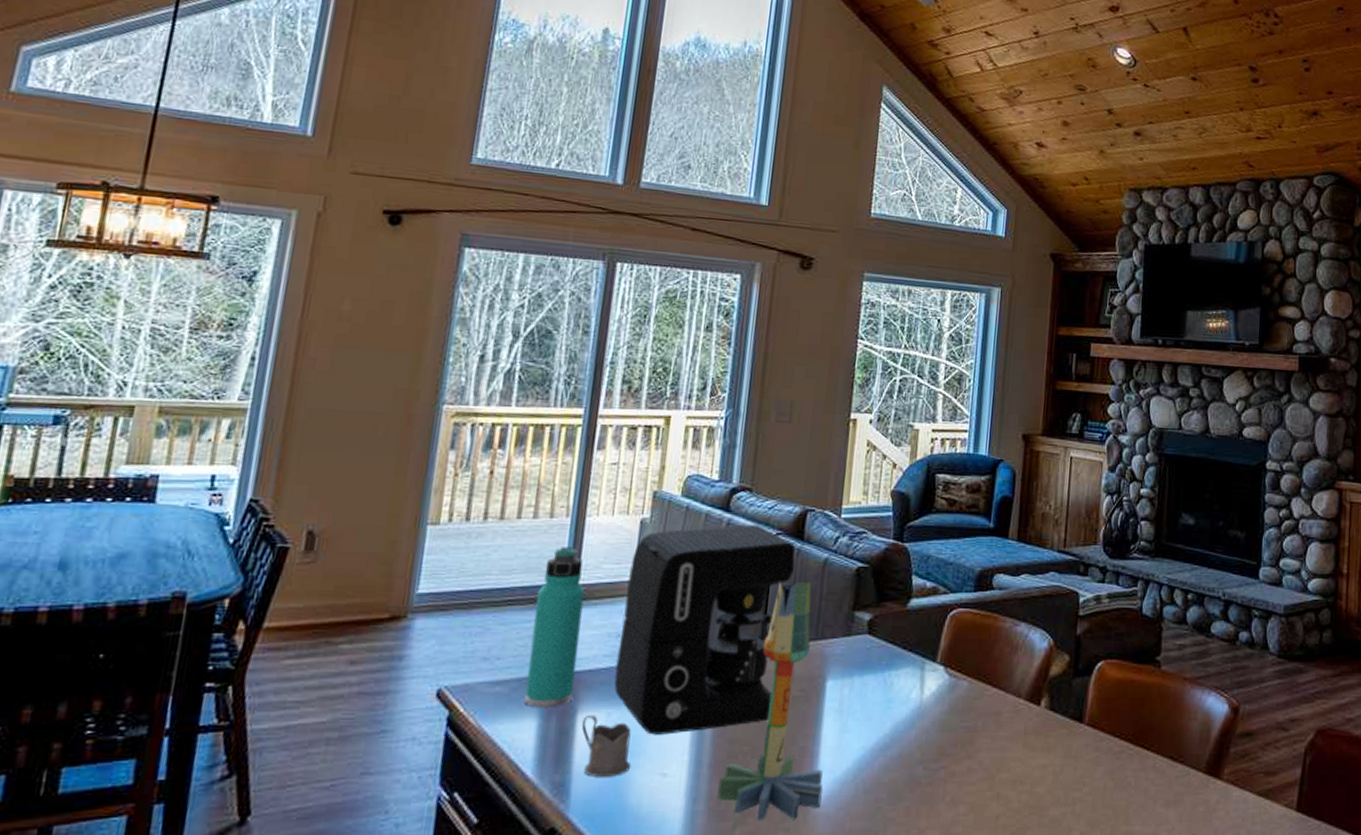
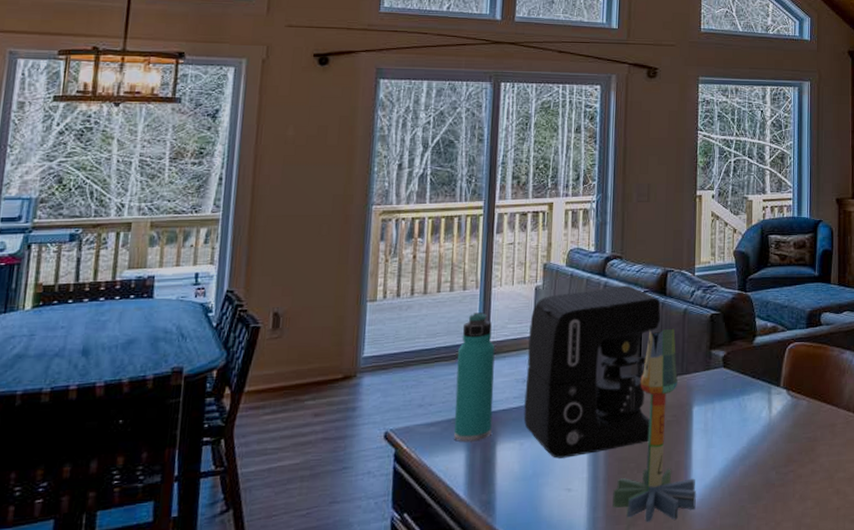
tea glass holder: present [581,714,631,778] -> none [500,445,541,496]

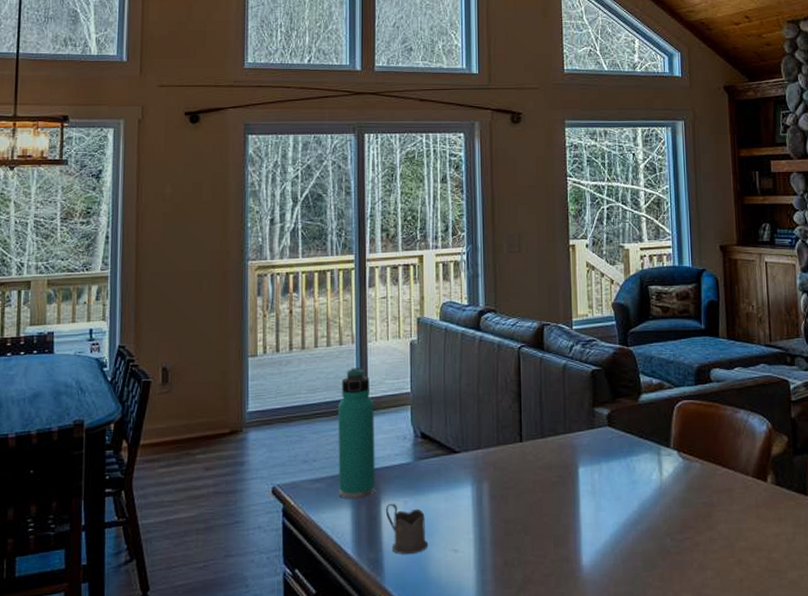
tea glass holder: none [500,445,541,496] -> present [385,503,428,555]
coffee maker: present [523,285,661,459] -> none [406,340,539,518]
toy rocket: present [612,328,696,523] -> none [501,384,587,588]

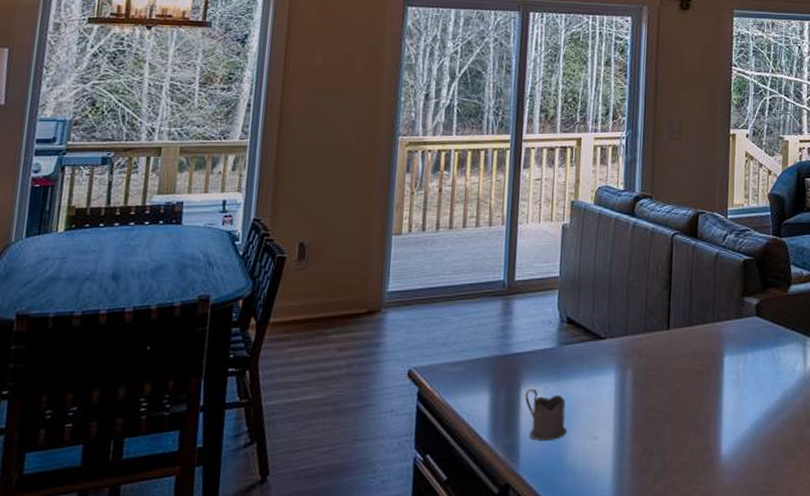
thermos bottle: present [338,368,375,499] -> none [478,250,521,384]

